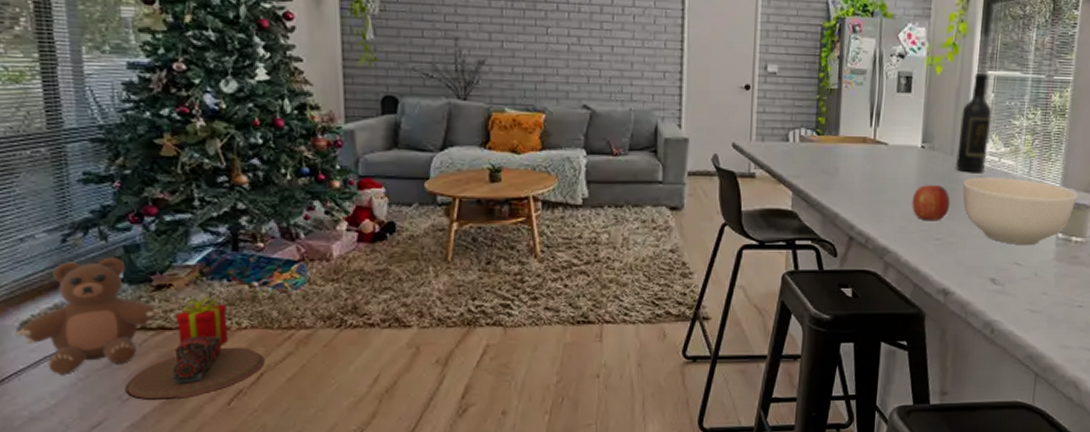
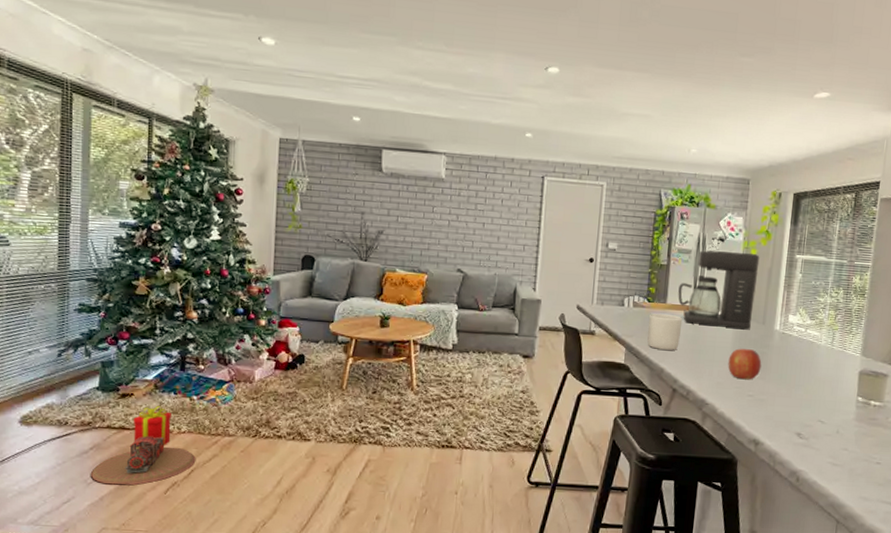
teddy bear: present [15,257,162,375] -> none [17,369,124,459]
mug: none [818,147,859,192] -> present [647,313,683,351]
coffee maker: none [852,69,946,163] -> present [678,250,760,330]
wine bottle: present [955,74,992,173] -> none [766,257,800,341]
bowl: present [962,177,1078,244] -> none [772,344,876,406]

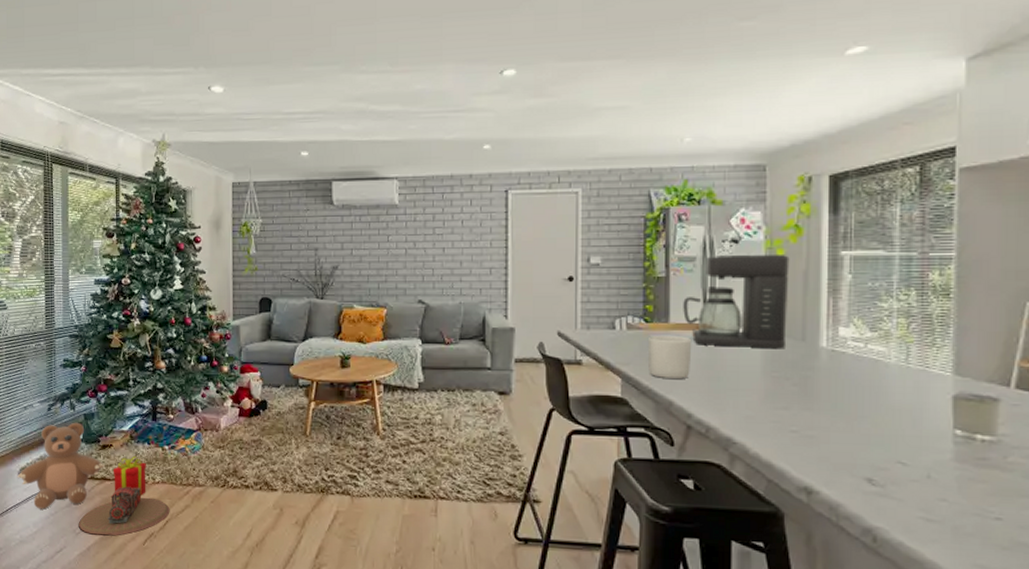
teddy bear: none [17,369,124,459] -> present [17,422,105,510]
fruit: present [728,348,762,380] -> none [758,373,806,412]

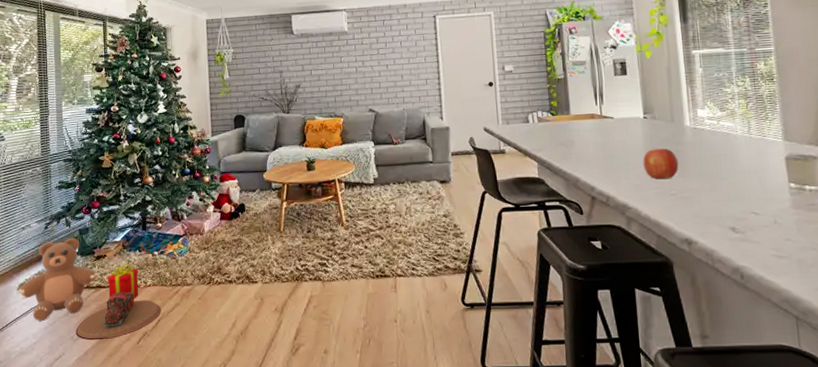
mug: present [648,335,692,380] -> none [556,124,590,160]
coffee maker: present [683,255,790,349] -> none [579,56,659,131]
fruit: none [758,373,806,412] -> present [643,148,679,180]

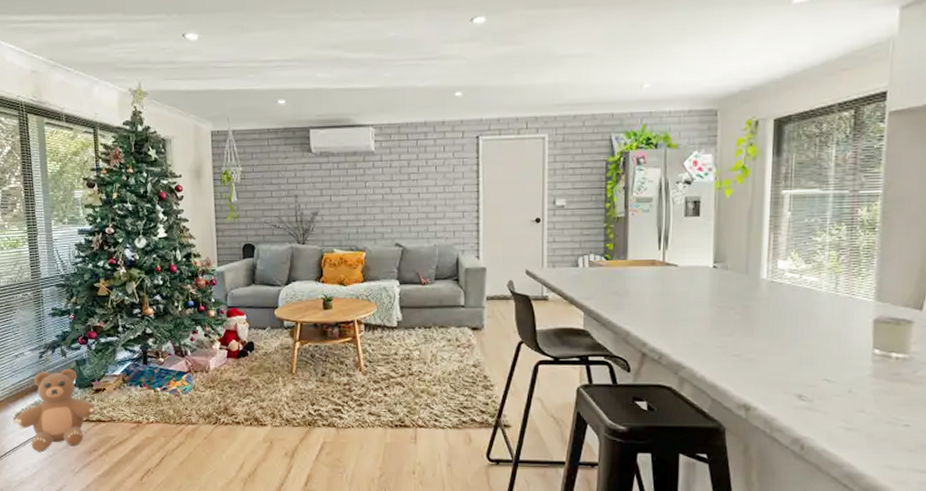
toy train: present [75,292,161,341] -> none [76,428,165,475]
gift box: present [107,263,139,302] -> none [107,398,141,437]
fruit: present [643,148,679,180] -> none [706,303,747,338]

